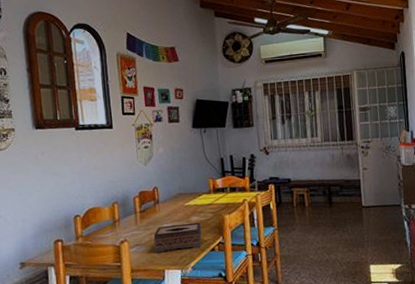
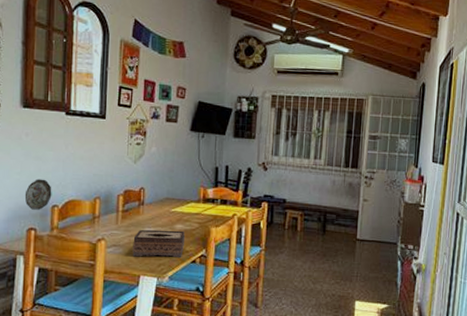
decorative plate: none [47,192,73,223] -> present [24,179,52,210]

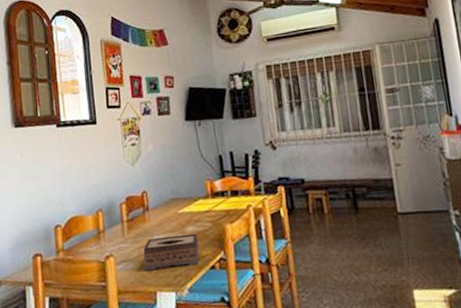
decorative plate: present [24,179,52,210] -> none [26,198,53,234]

